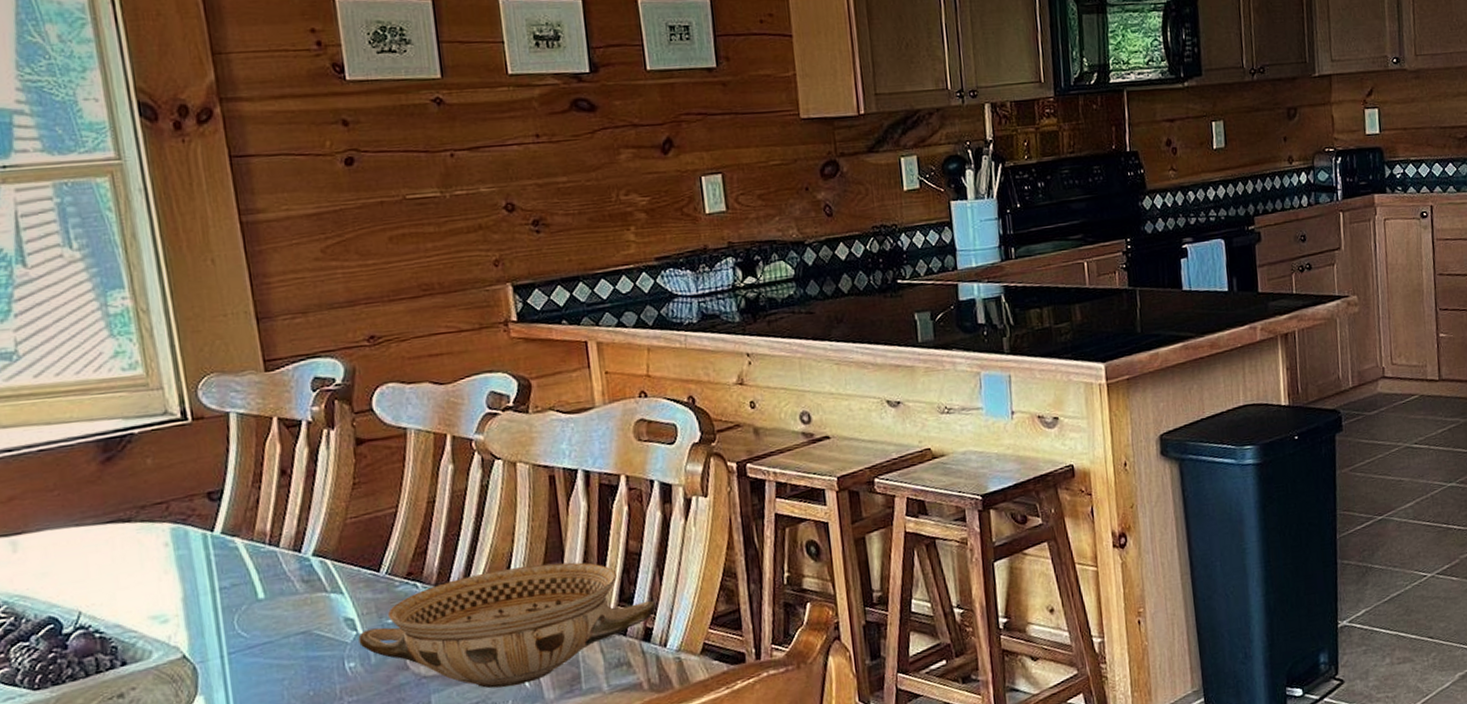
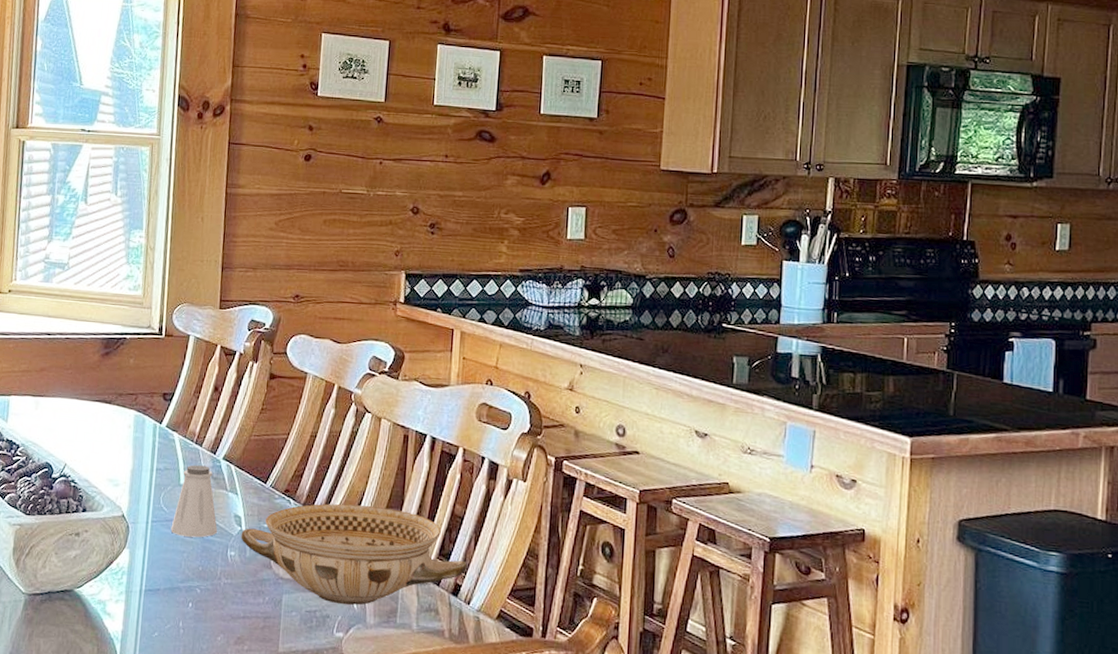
saltshaker: none [257,568,326,662] -> present [170,465,218,538]

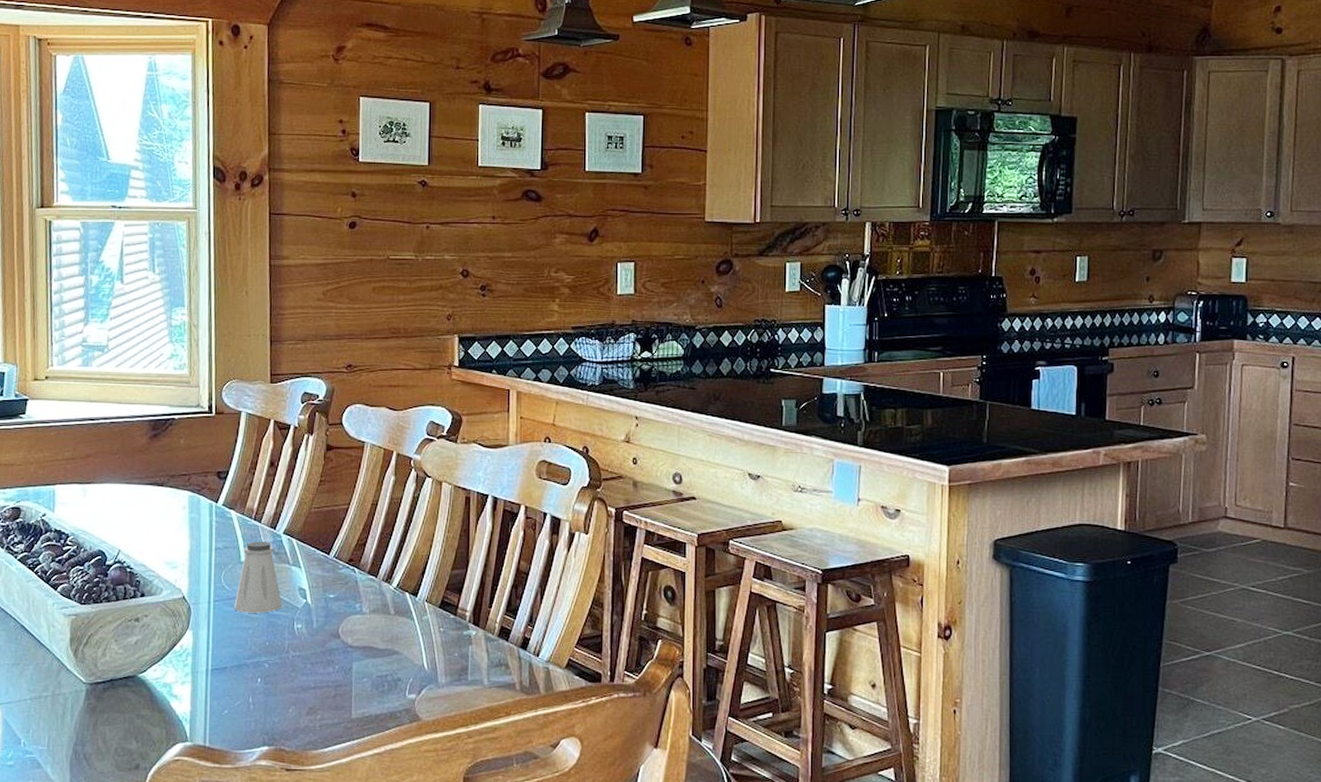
ceramic bowl: present [241,503,467,605] -> none [307,569,534,667]

